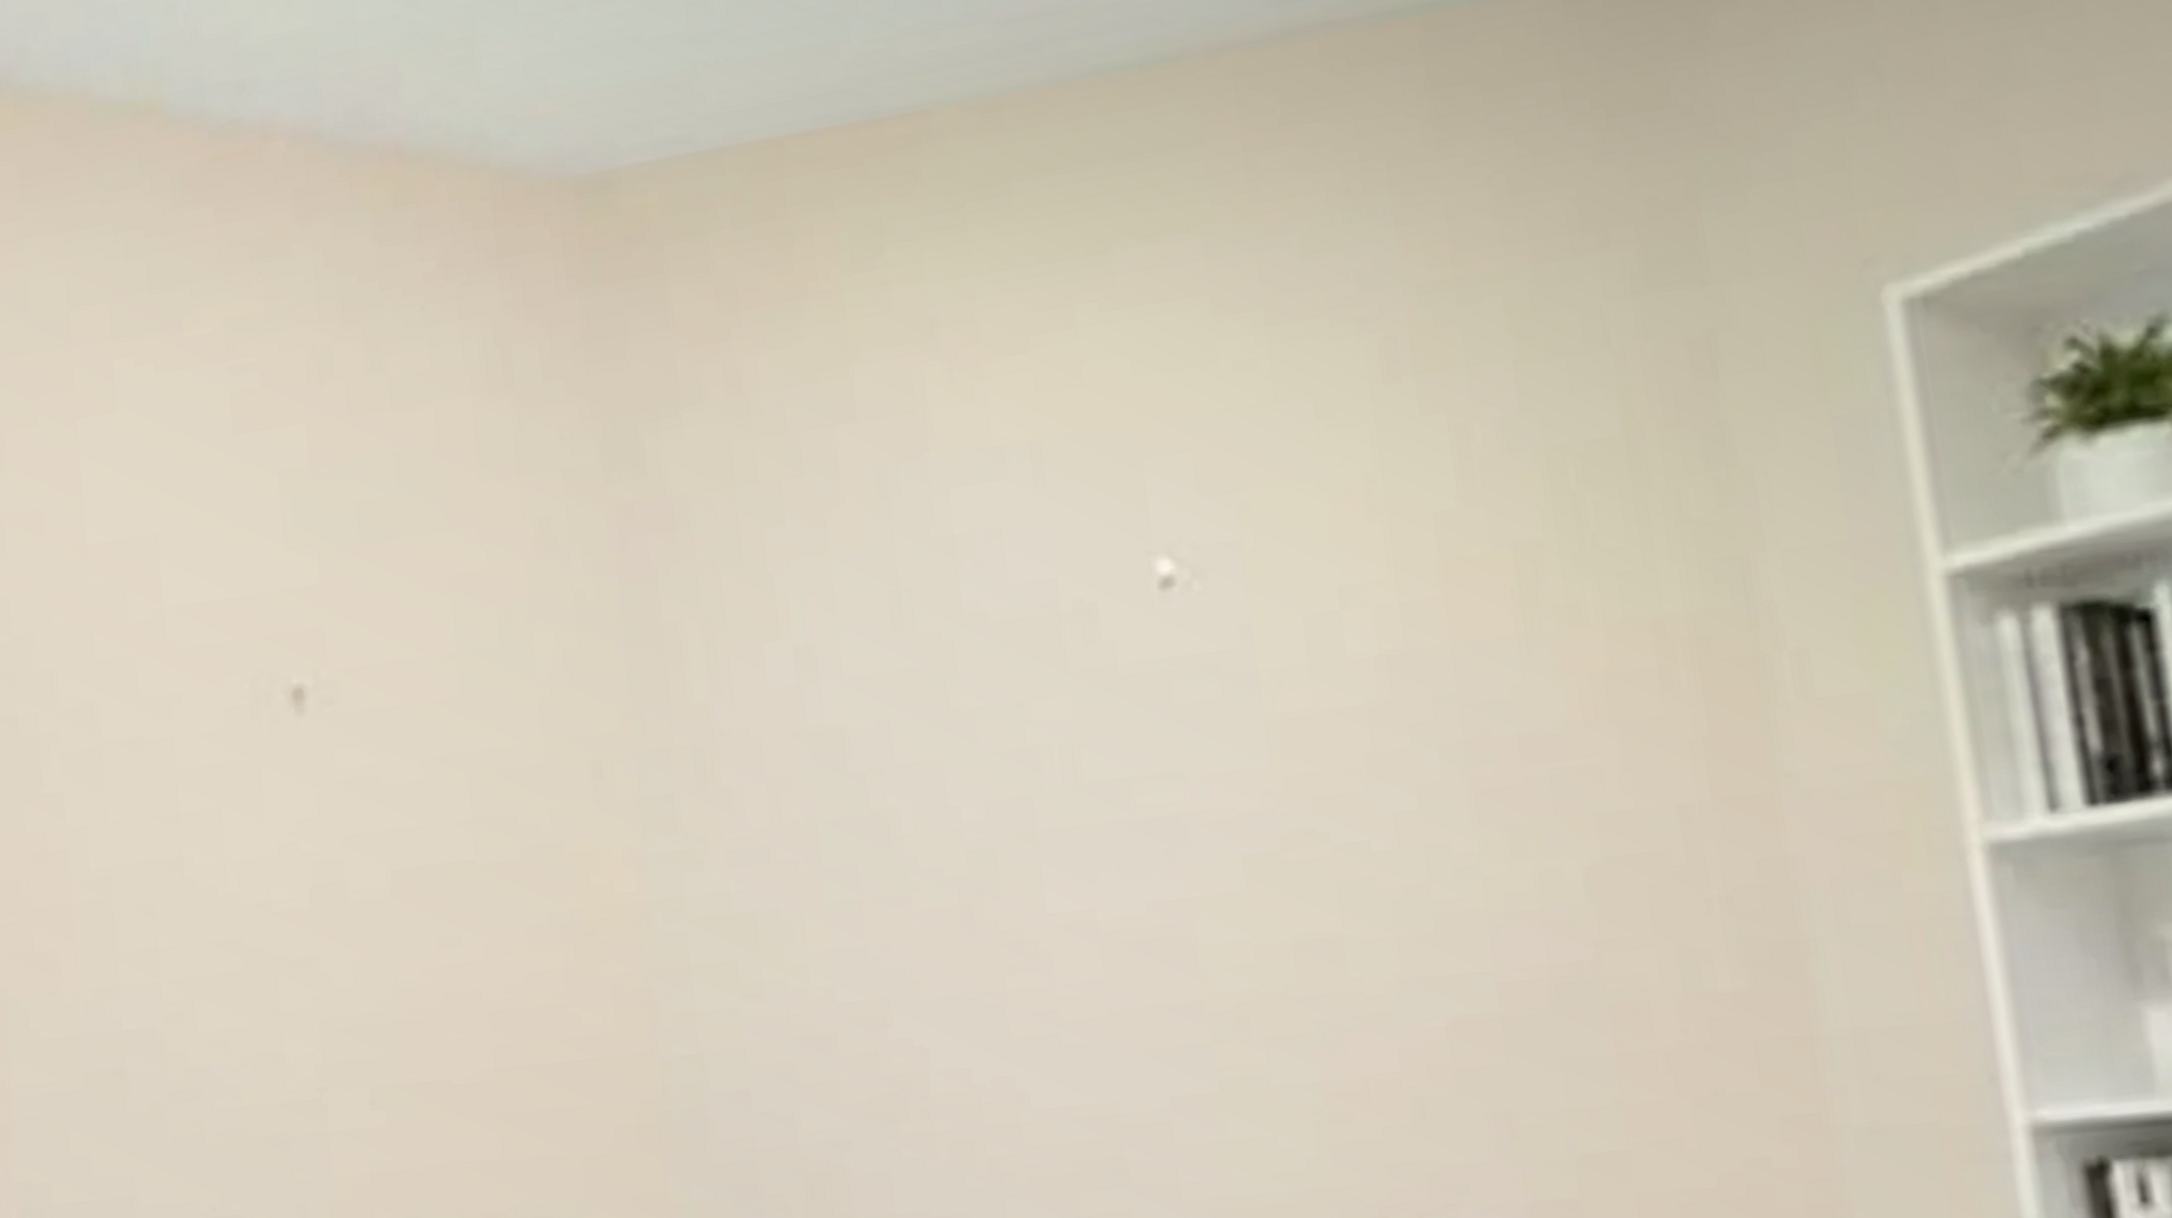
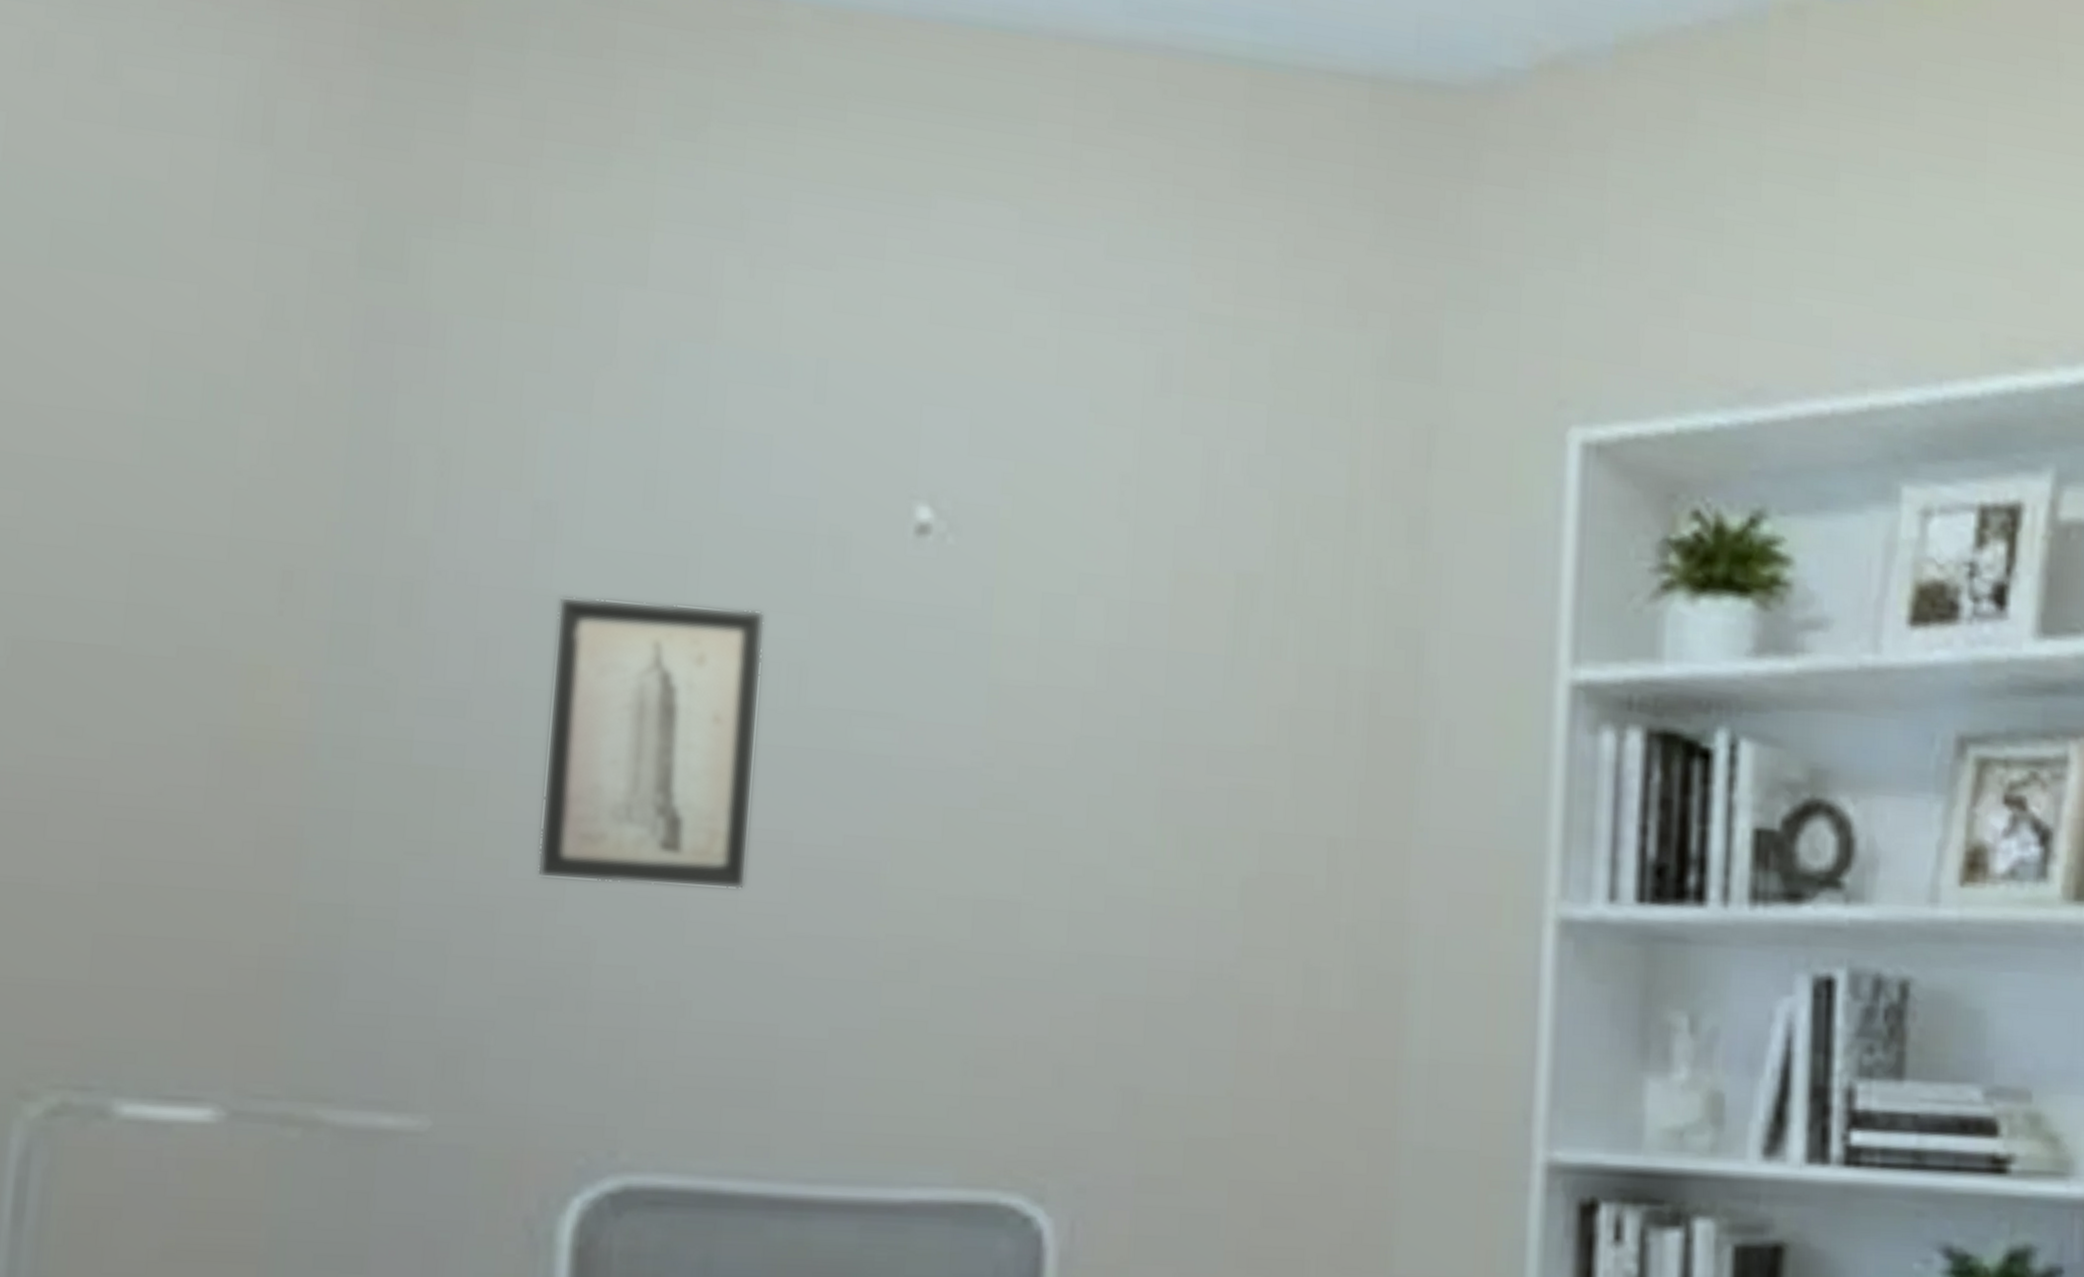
wall art: none [833,700,1059,999] -> present [537,596,765,890]

